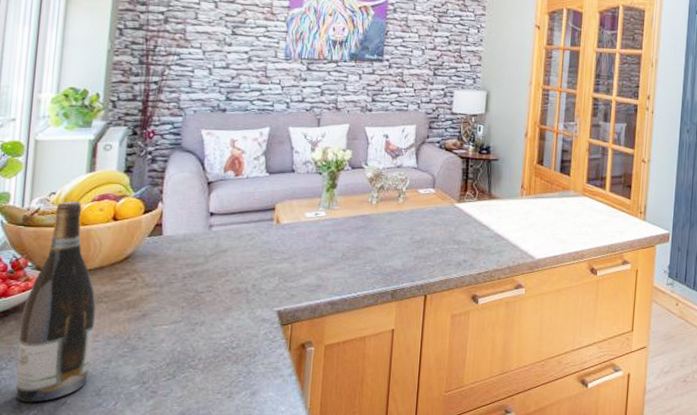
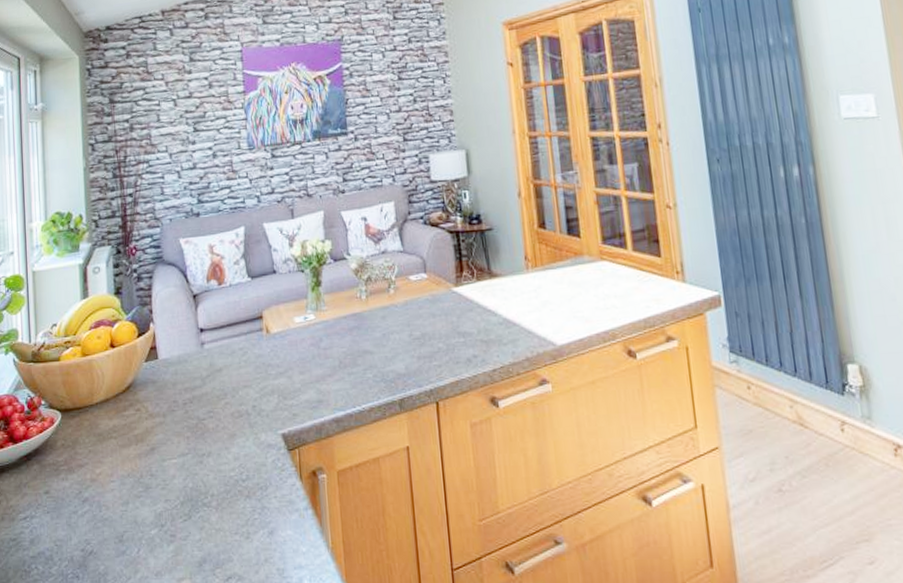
wine bottle: present [16,201,96,403] -> none [42,331,110,553]

